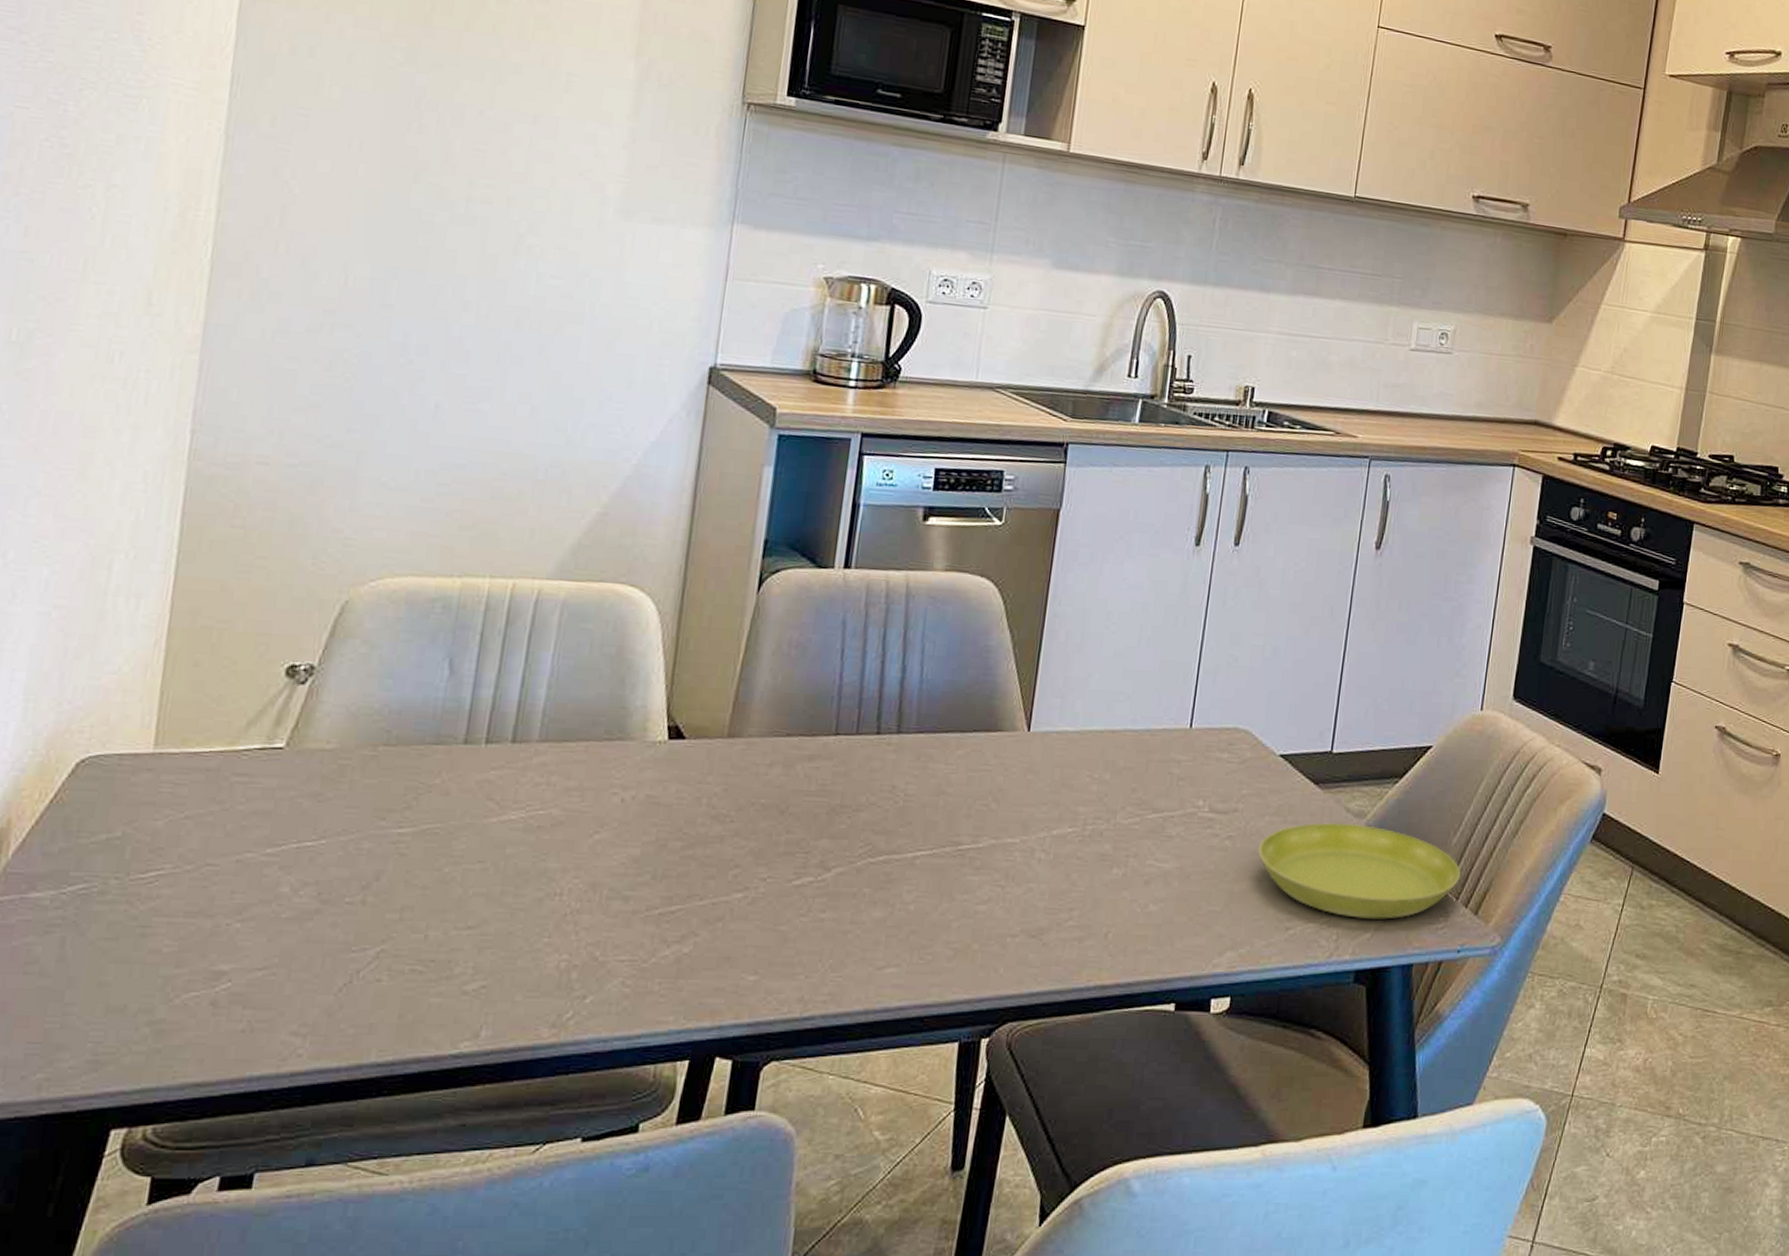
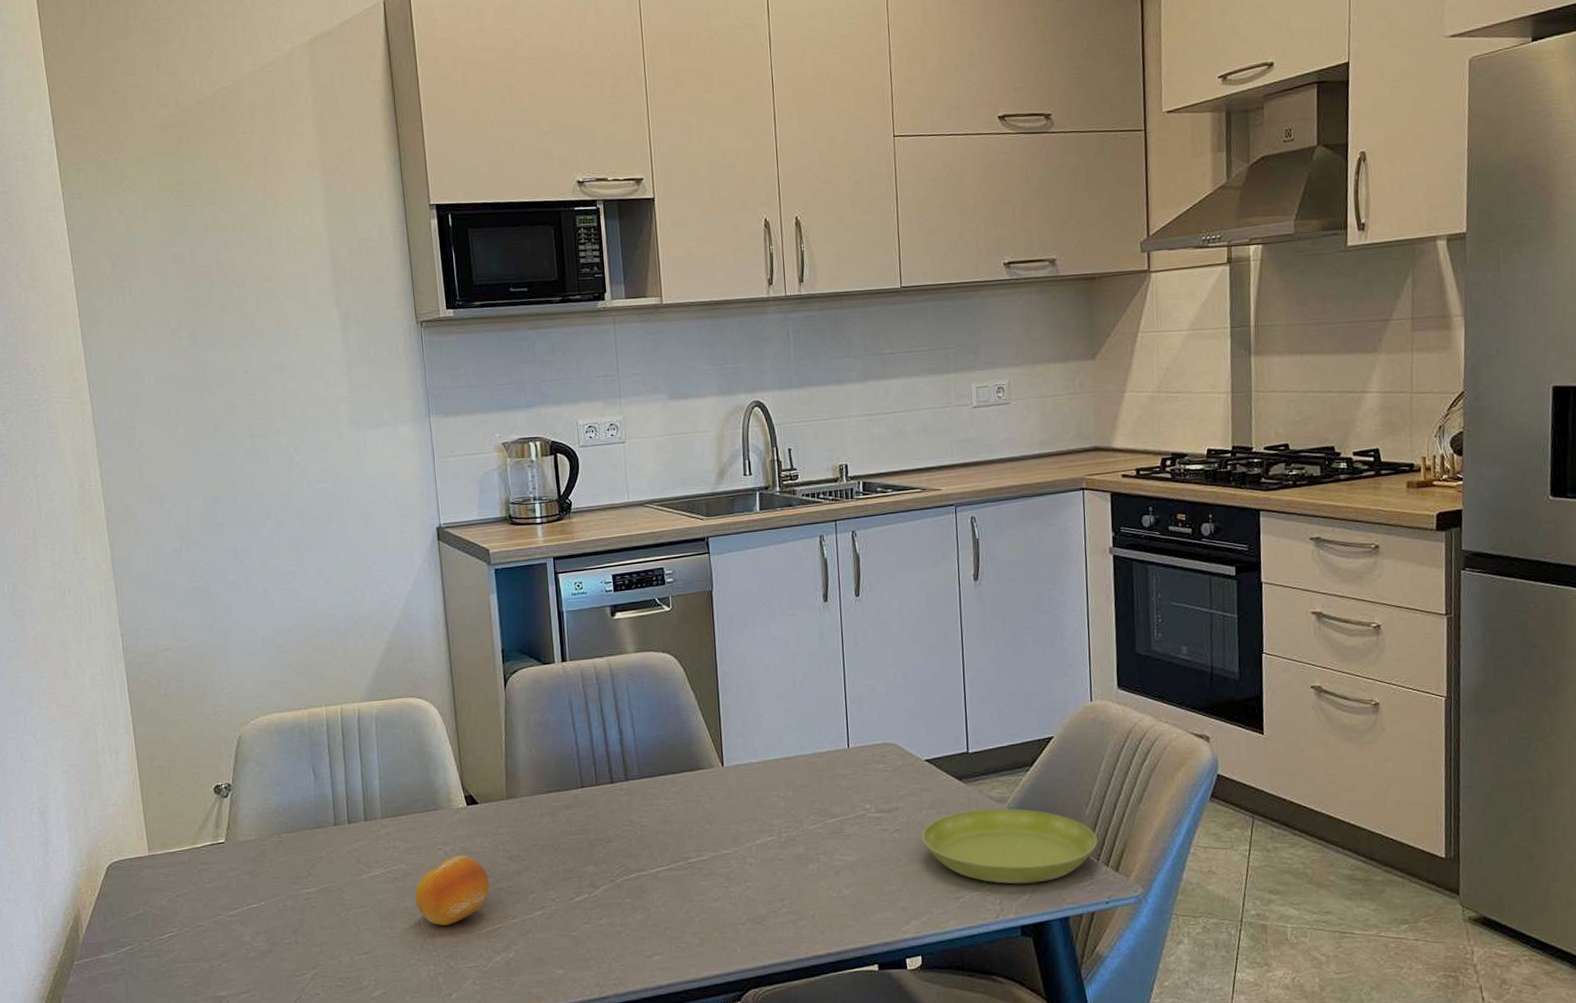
fruit: none [562,804,678,900] -> present [415,855,490,926]

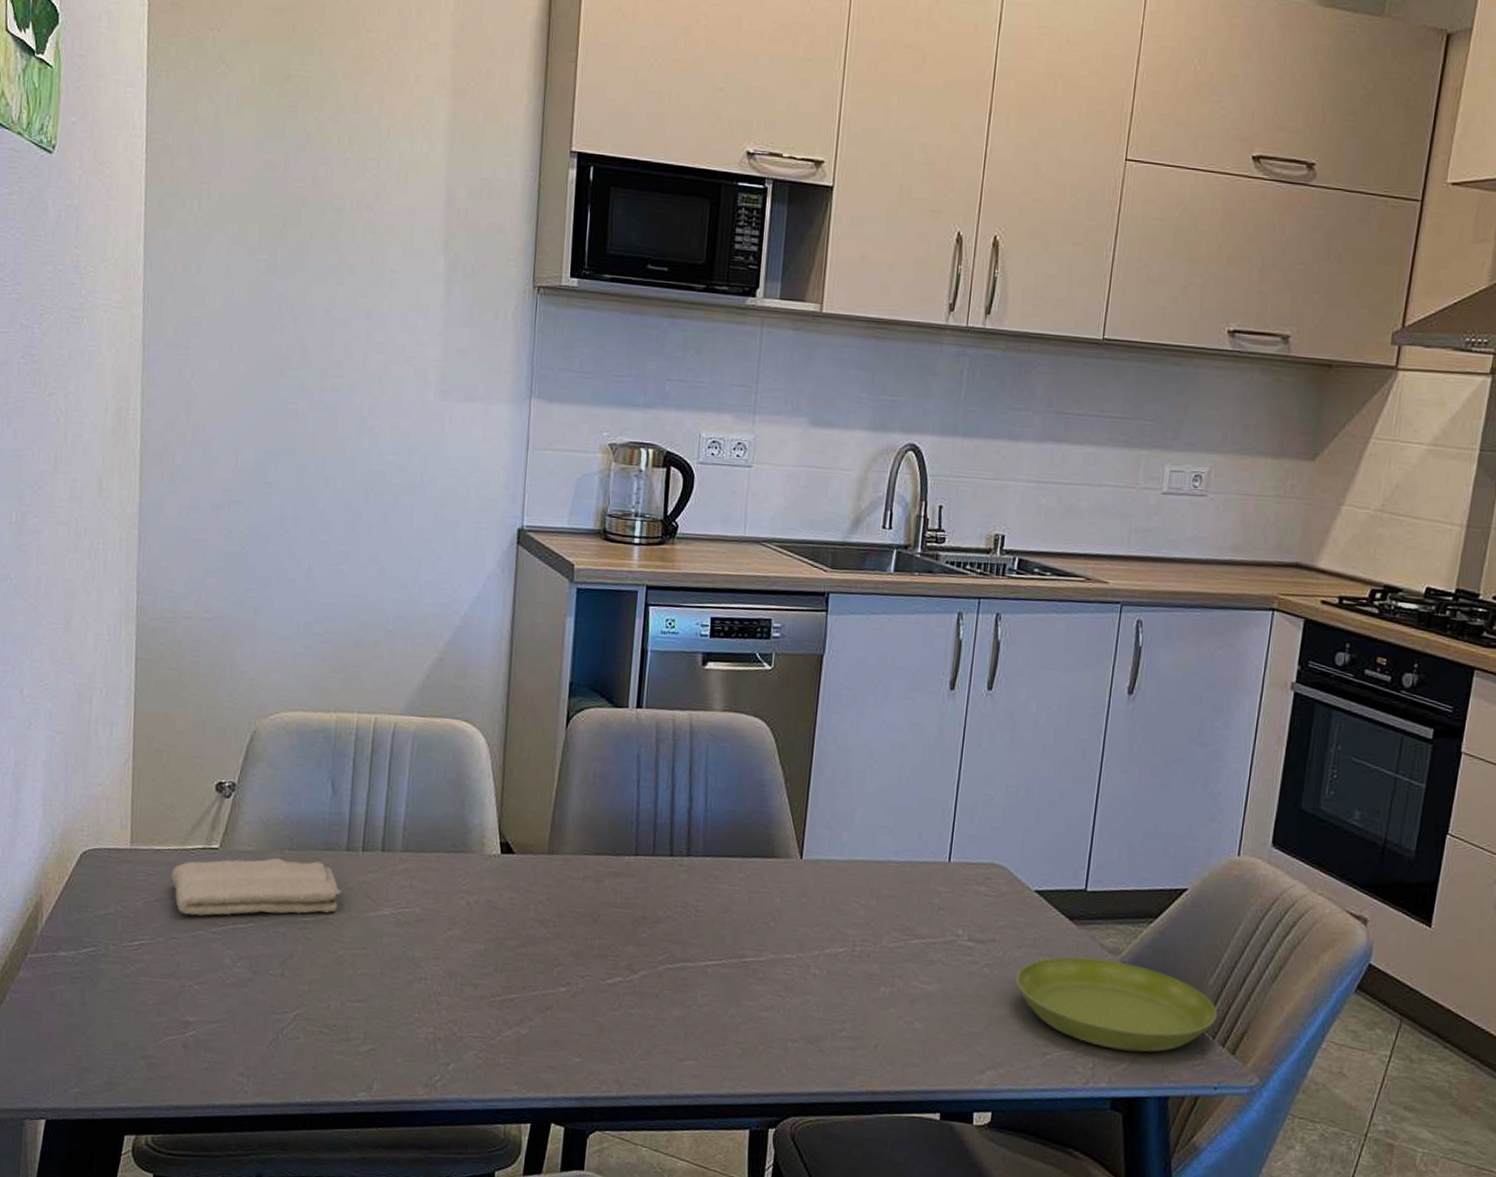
washcloth: none [186,839,337,904] -> present [170,857,343,917]
fruit: present [415,855,490,926] -> none [425,907,513,986]

